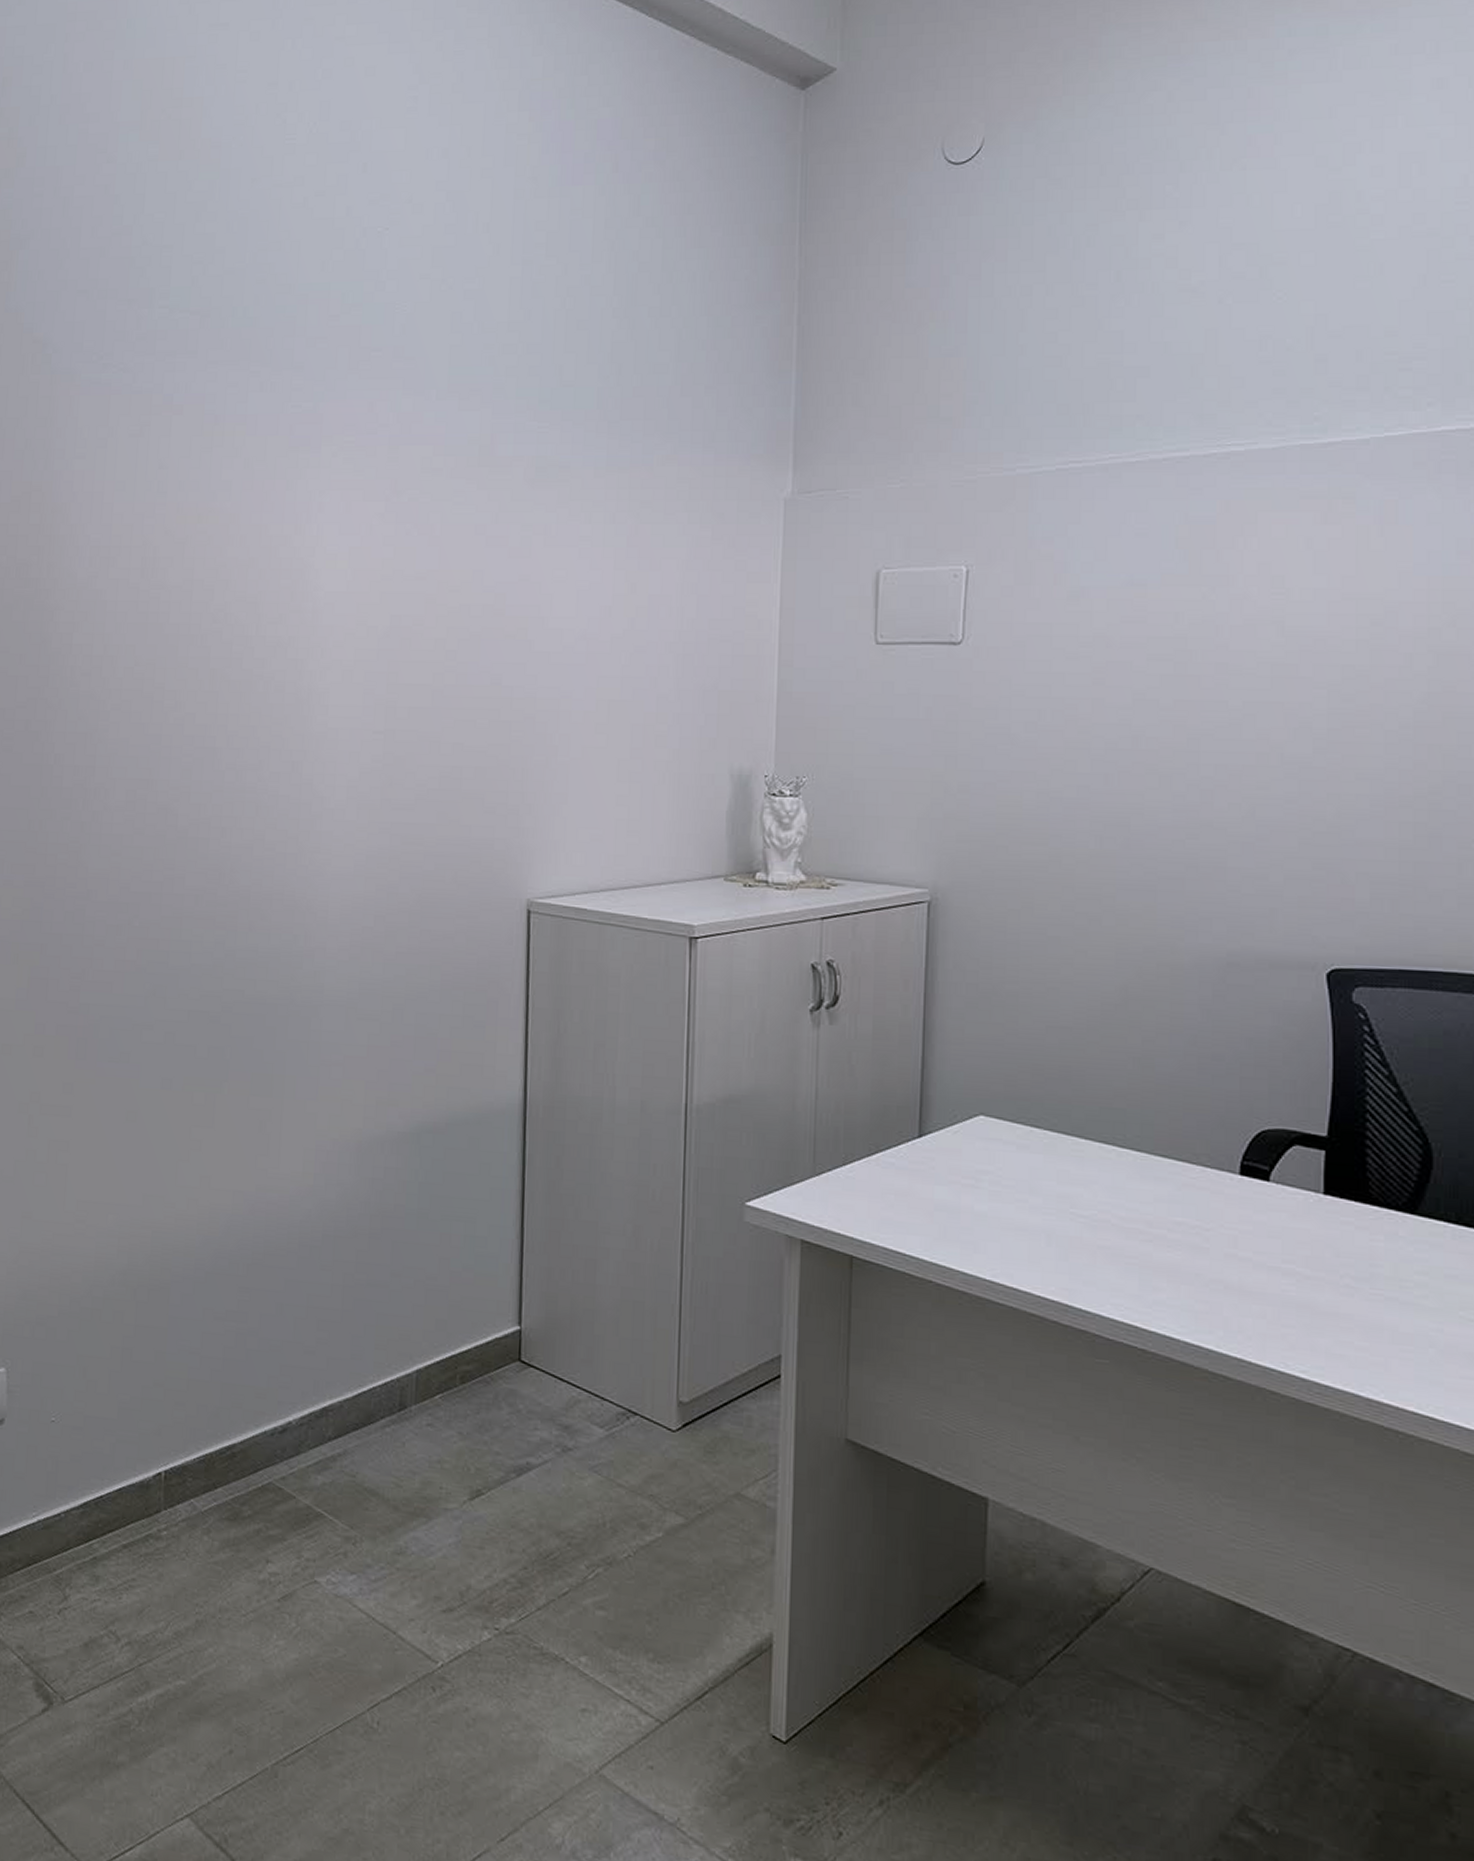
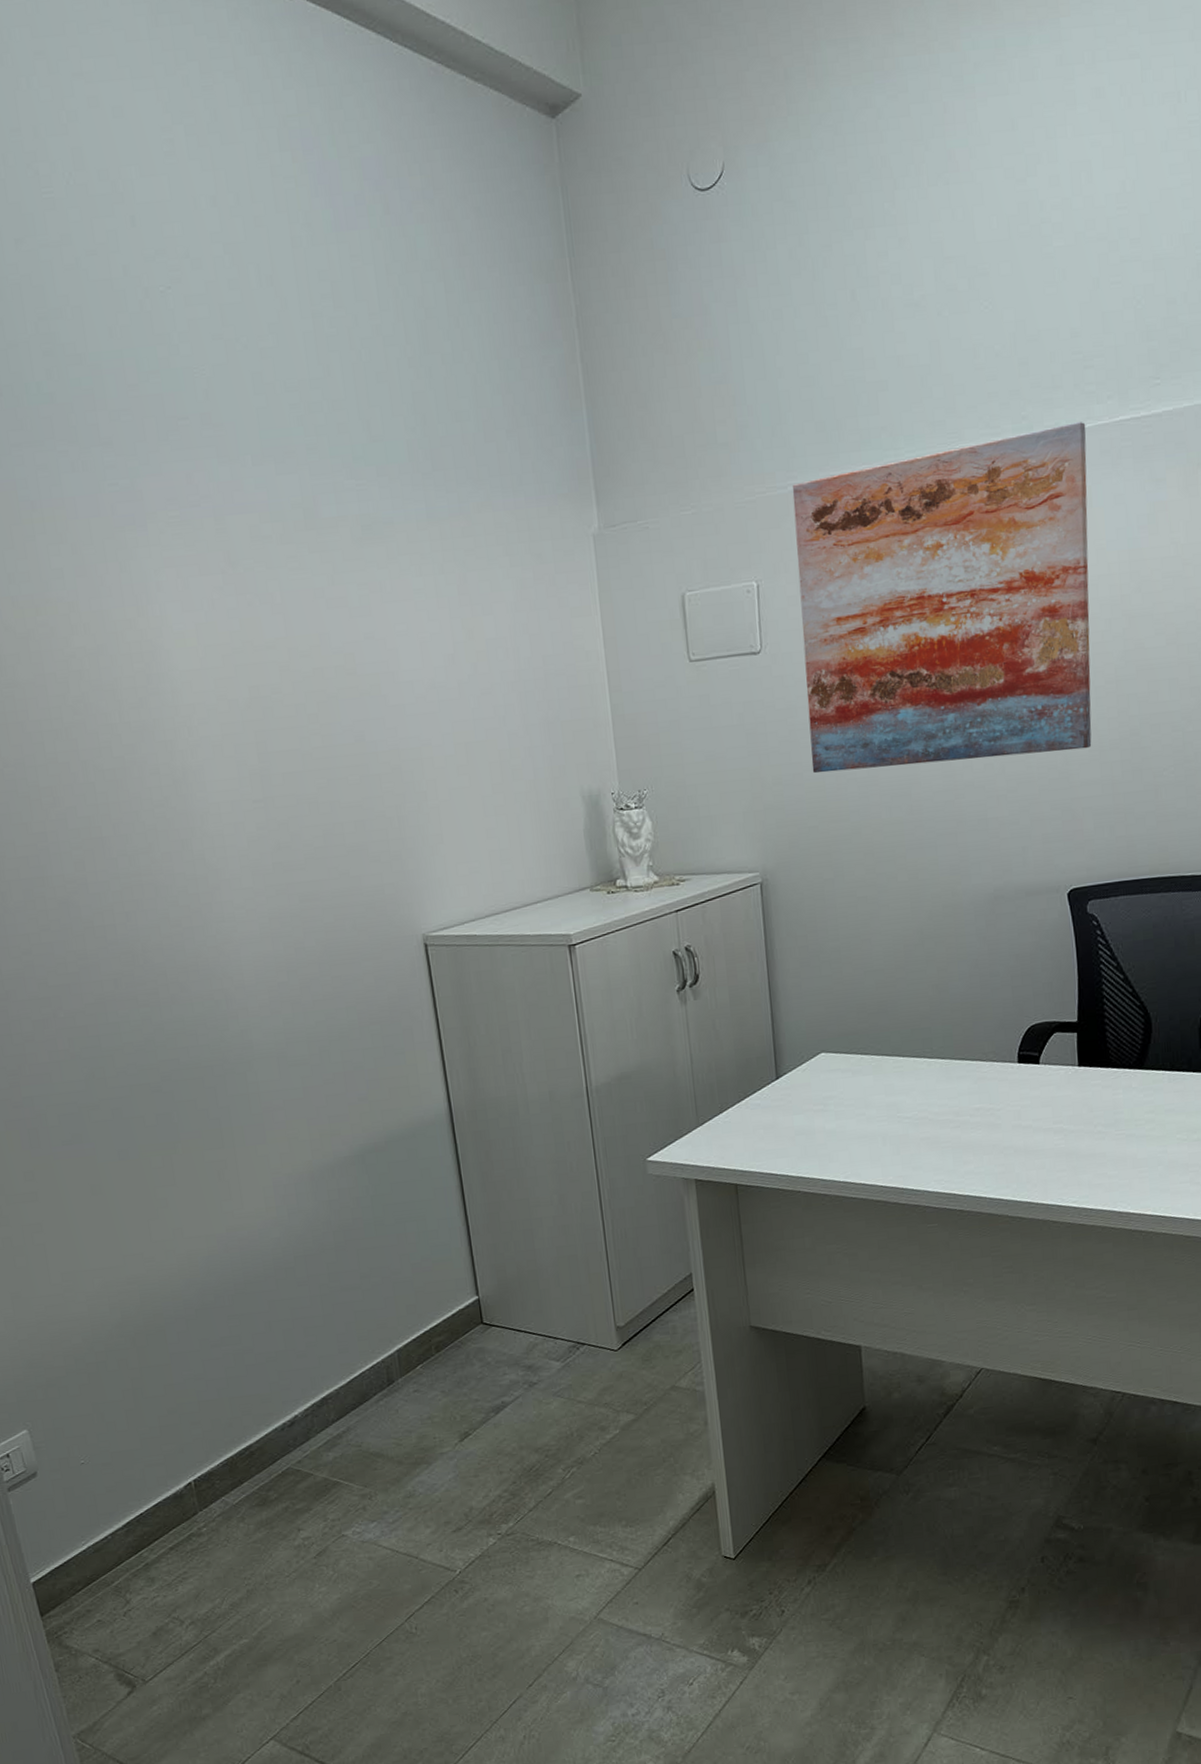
wall art: none [1008,427,1397,802] -> present [792,421,1092,774]

